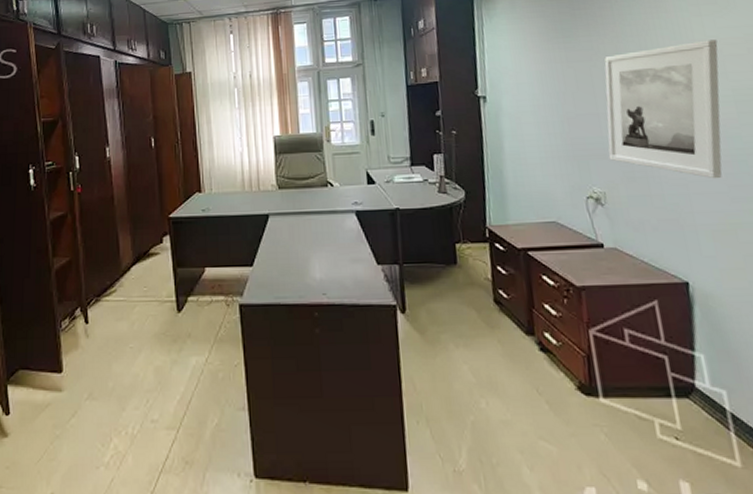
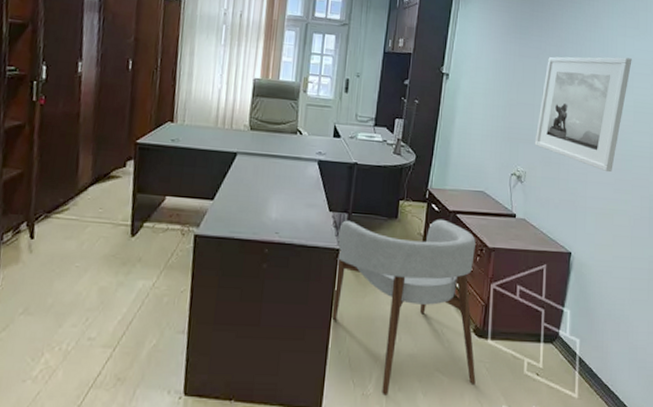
armchair: none [391,259,595,472] -> present [331,219,476,396]

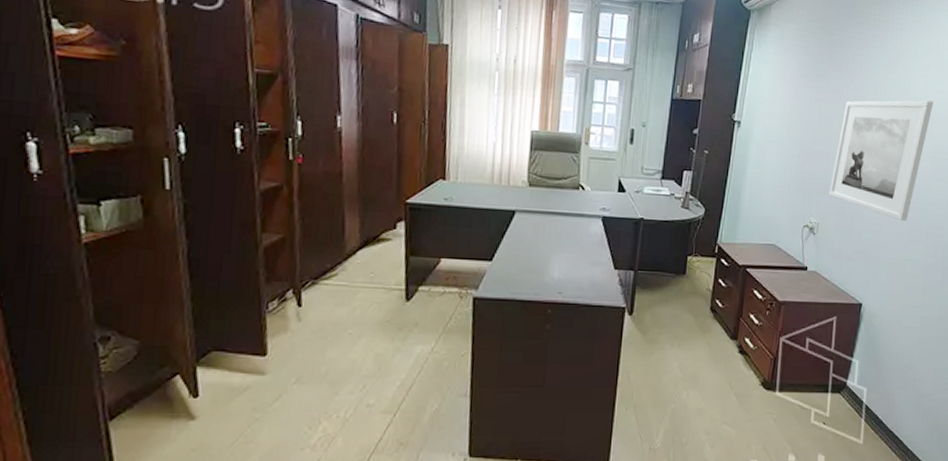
armchair: present [331,219,476,396] -> none [618,273,766,449]

